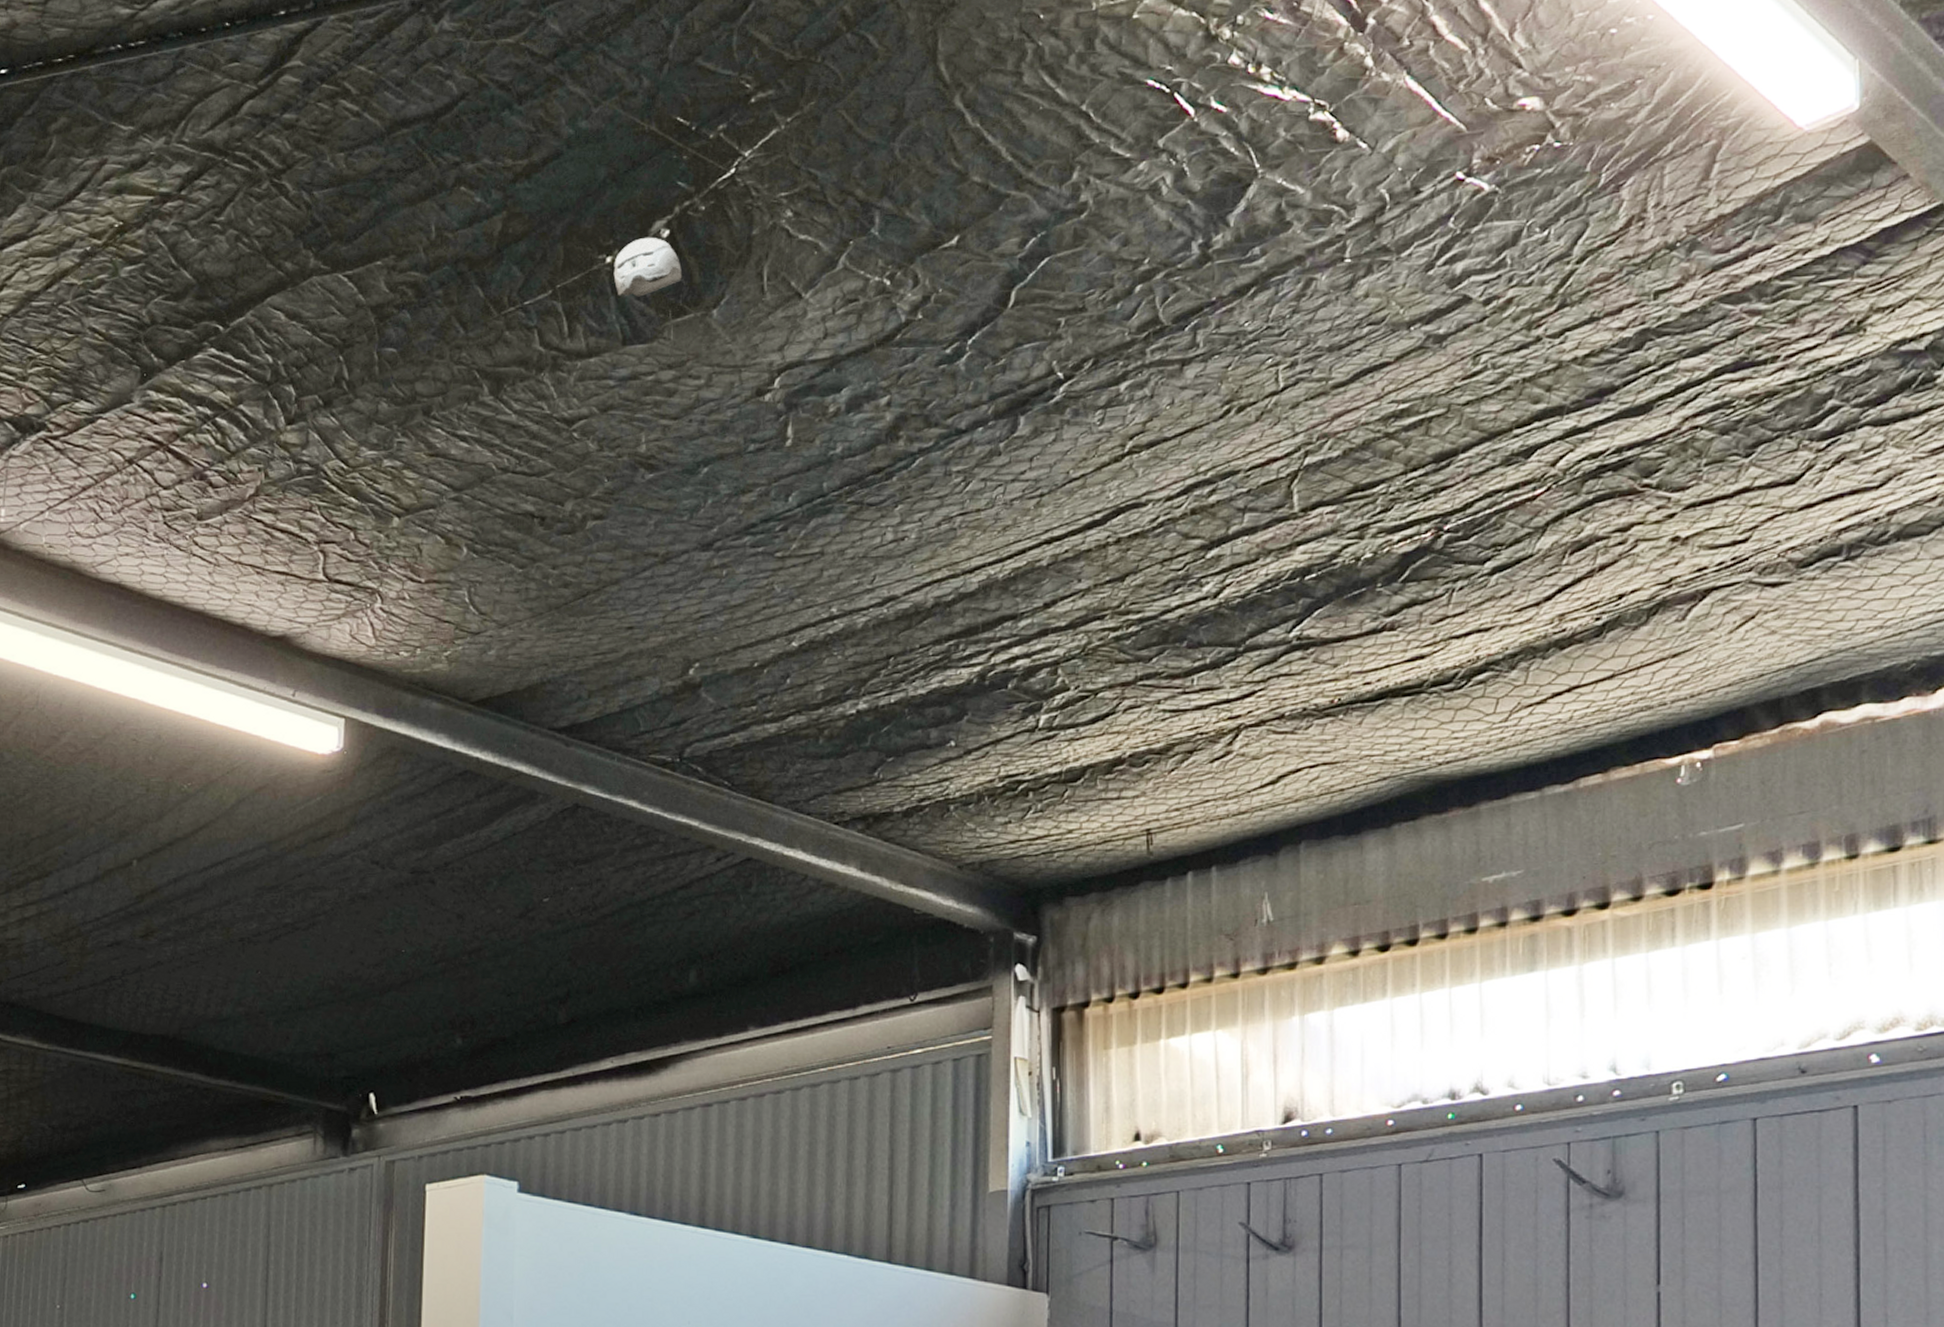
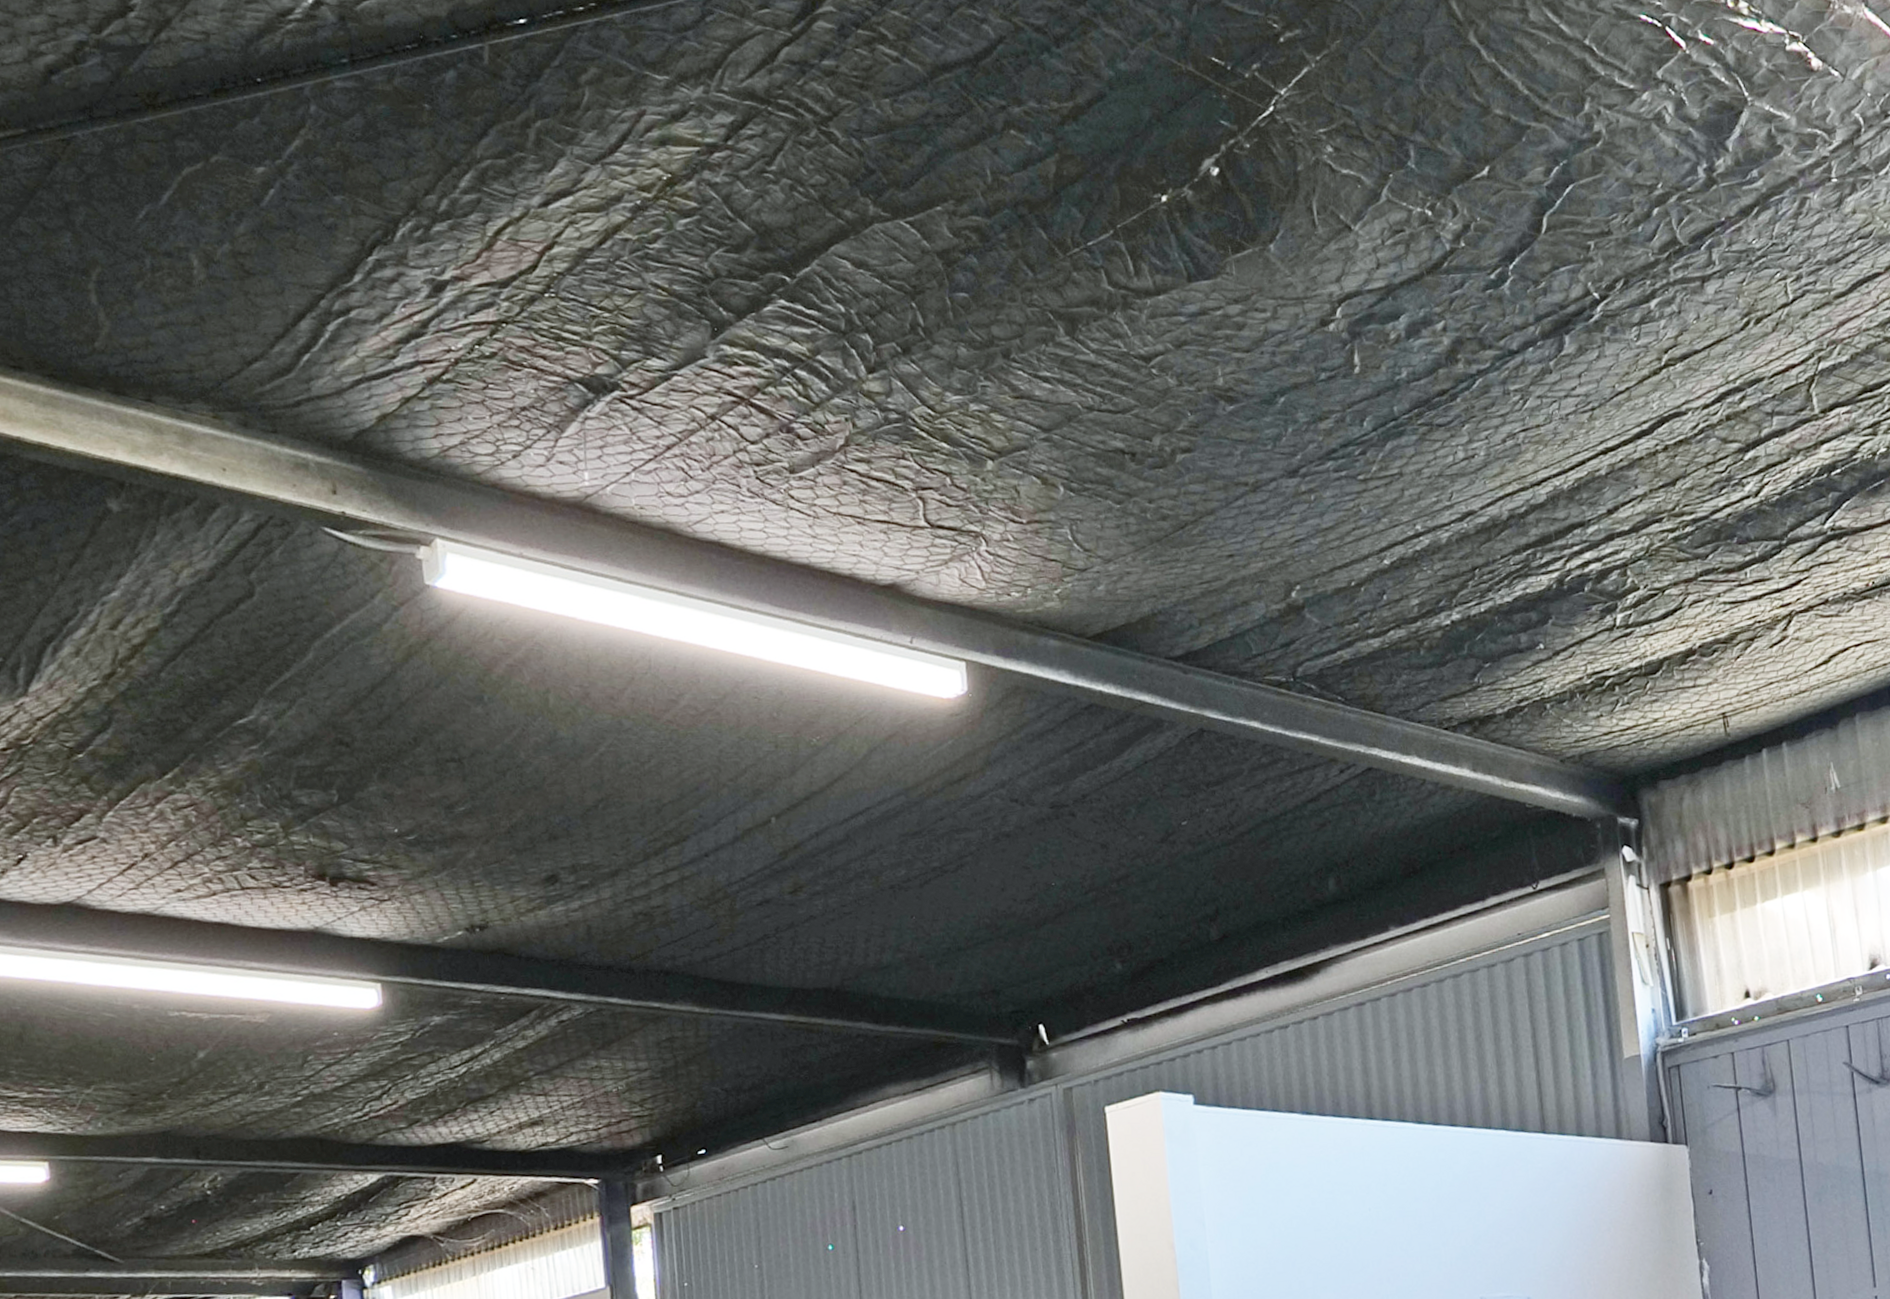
smoke detector: present [613,237,683,297] -> none [1169,175,1237,234]

